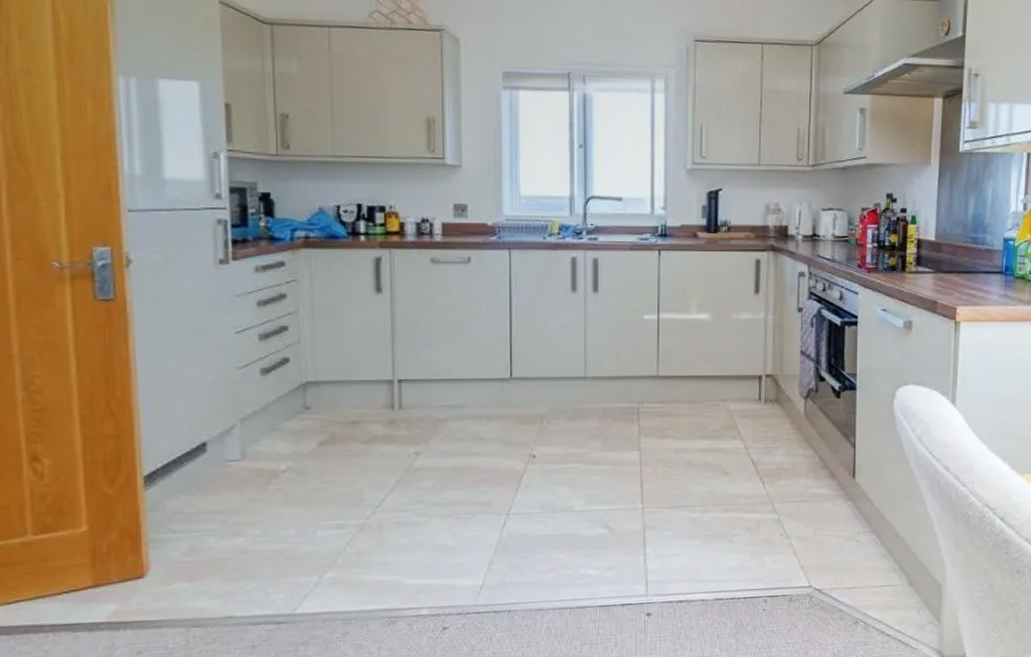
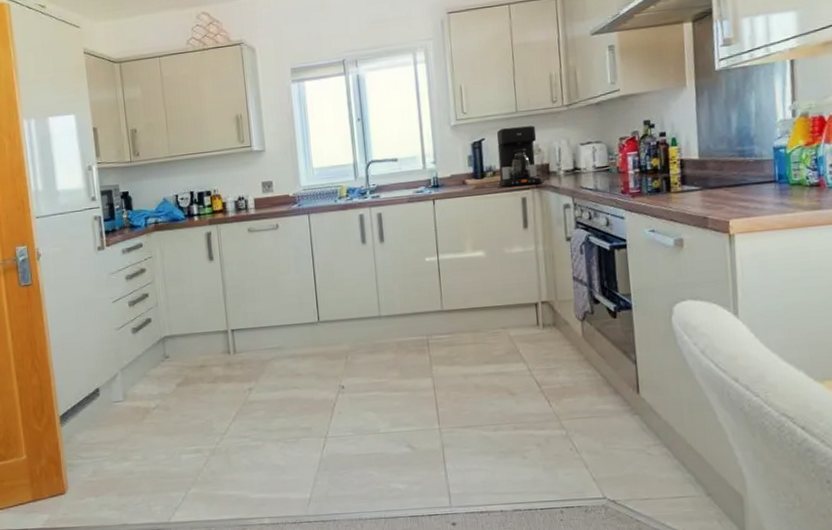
coffee maker: none [732,180,779,247] -> present [496,125,542,188]

